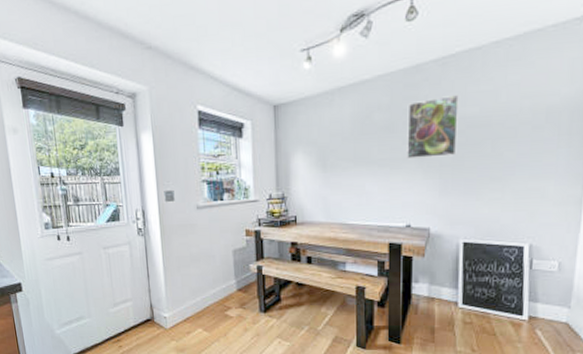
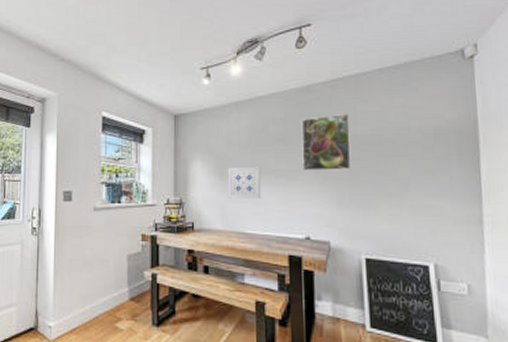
wall art: none [330,157,364,190] -> present [227,167,262,199]

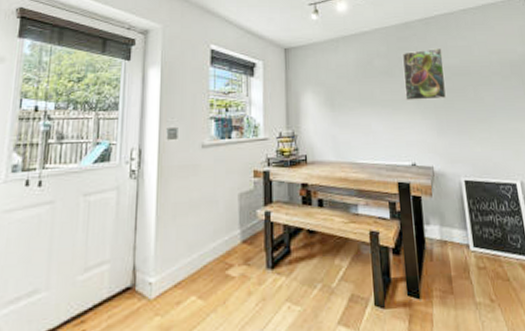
wall art: present [227,167,262,199] -> none [338,97,370,129]

